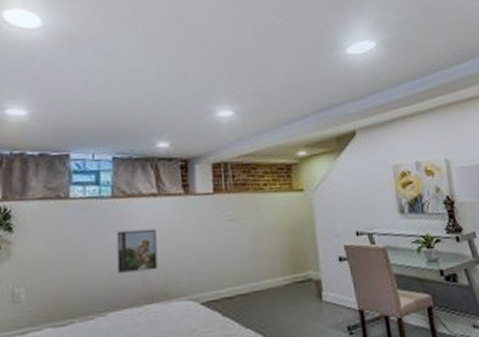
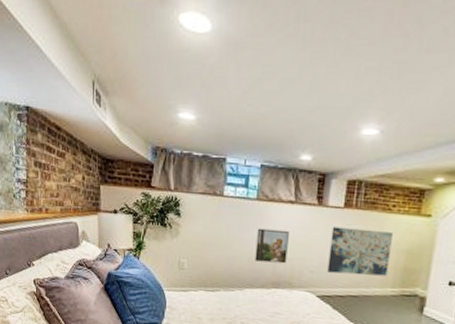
wall art: none [204,213,275,271] -> present [327,226,393,276]

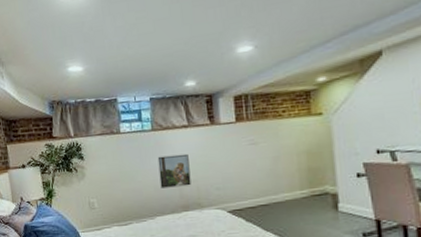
wall art: present [327,226,393,276] -> none [228,137,293,186]

